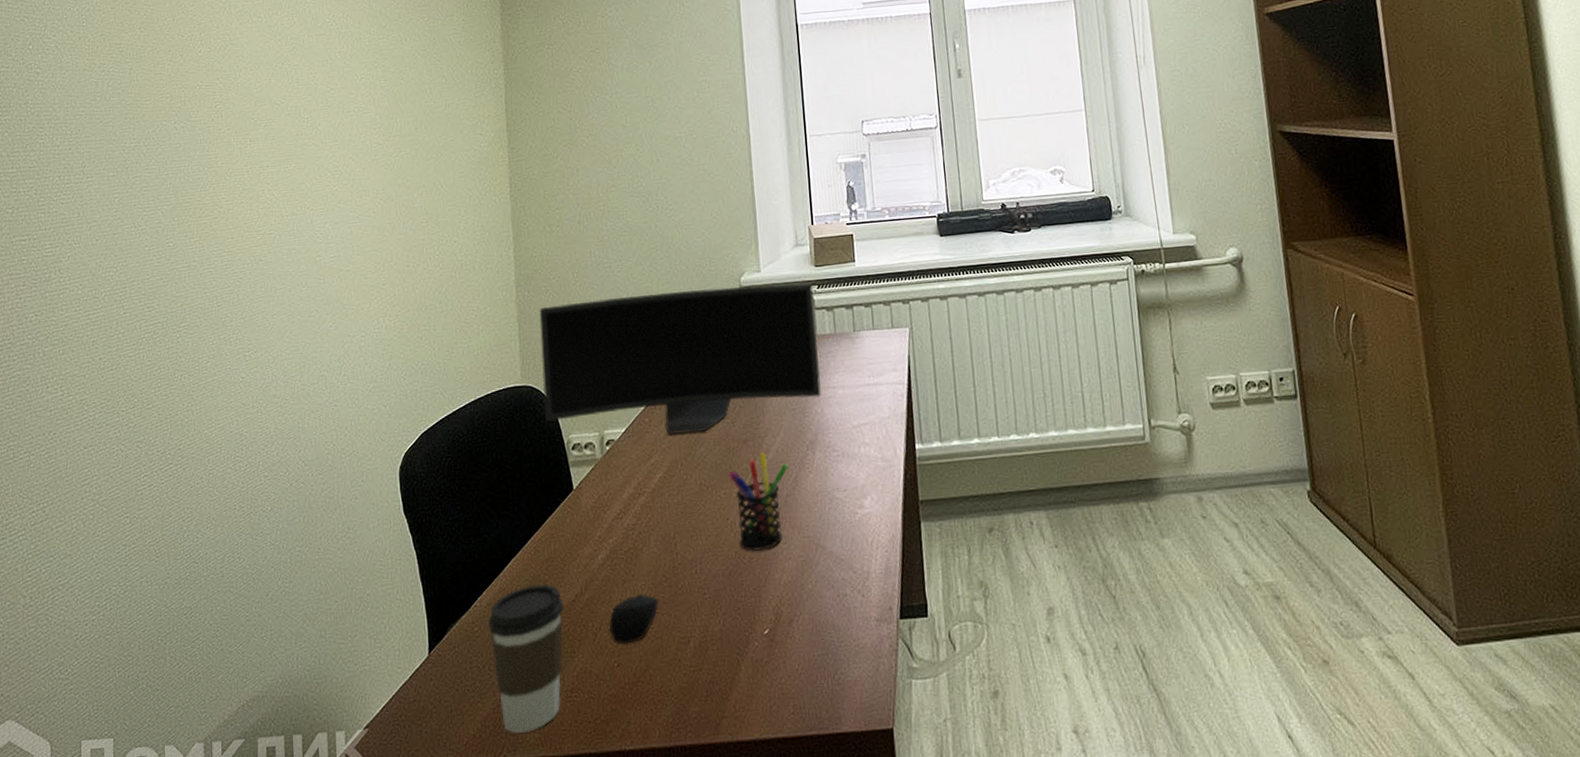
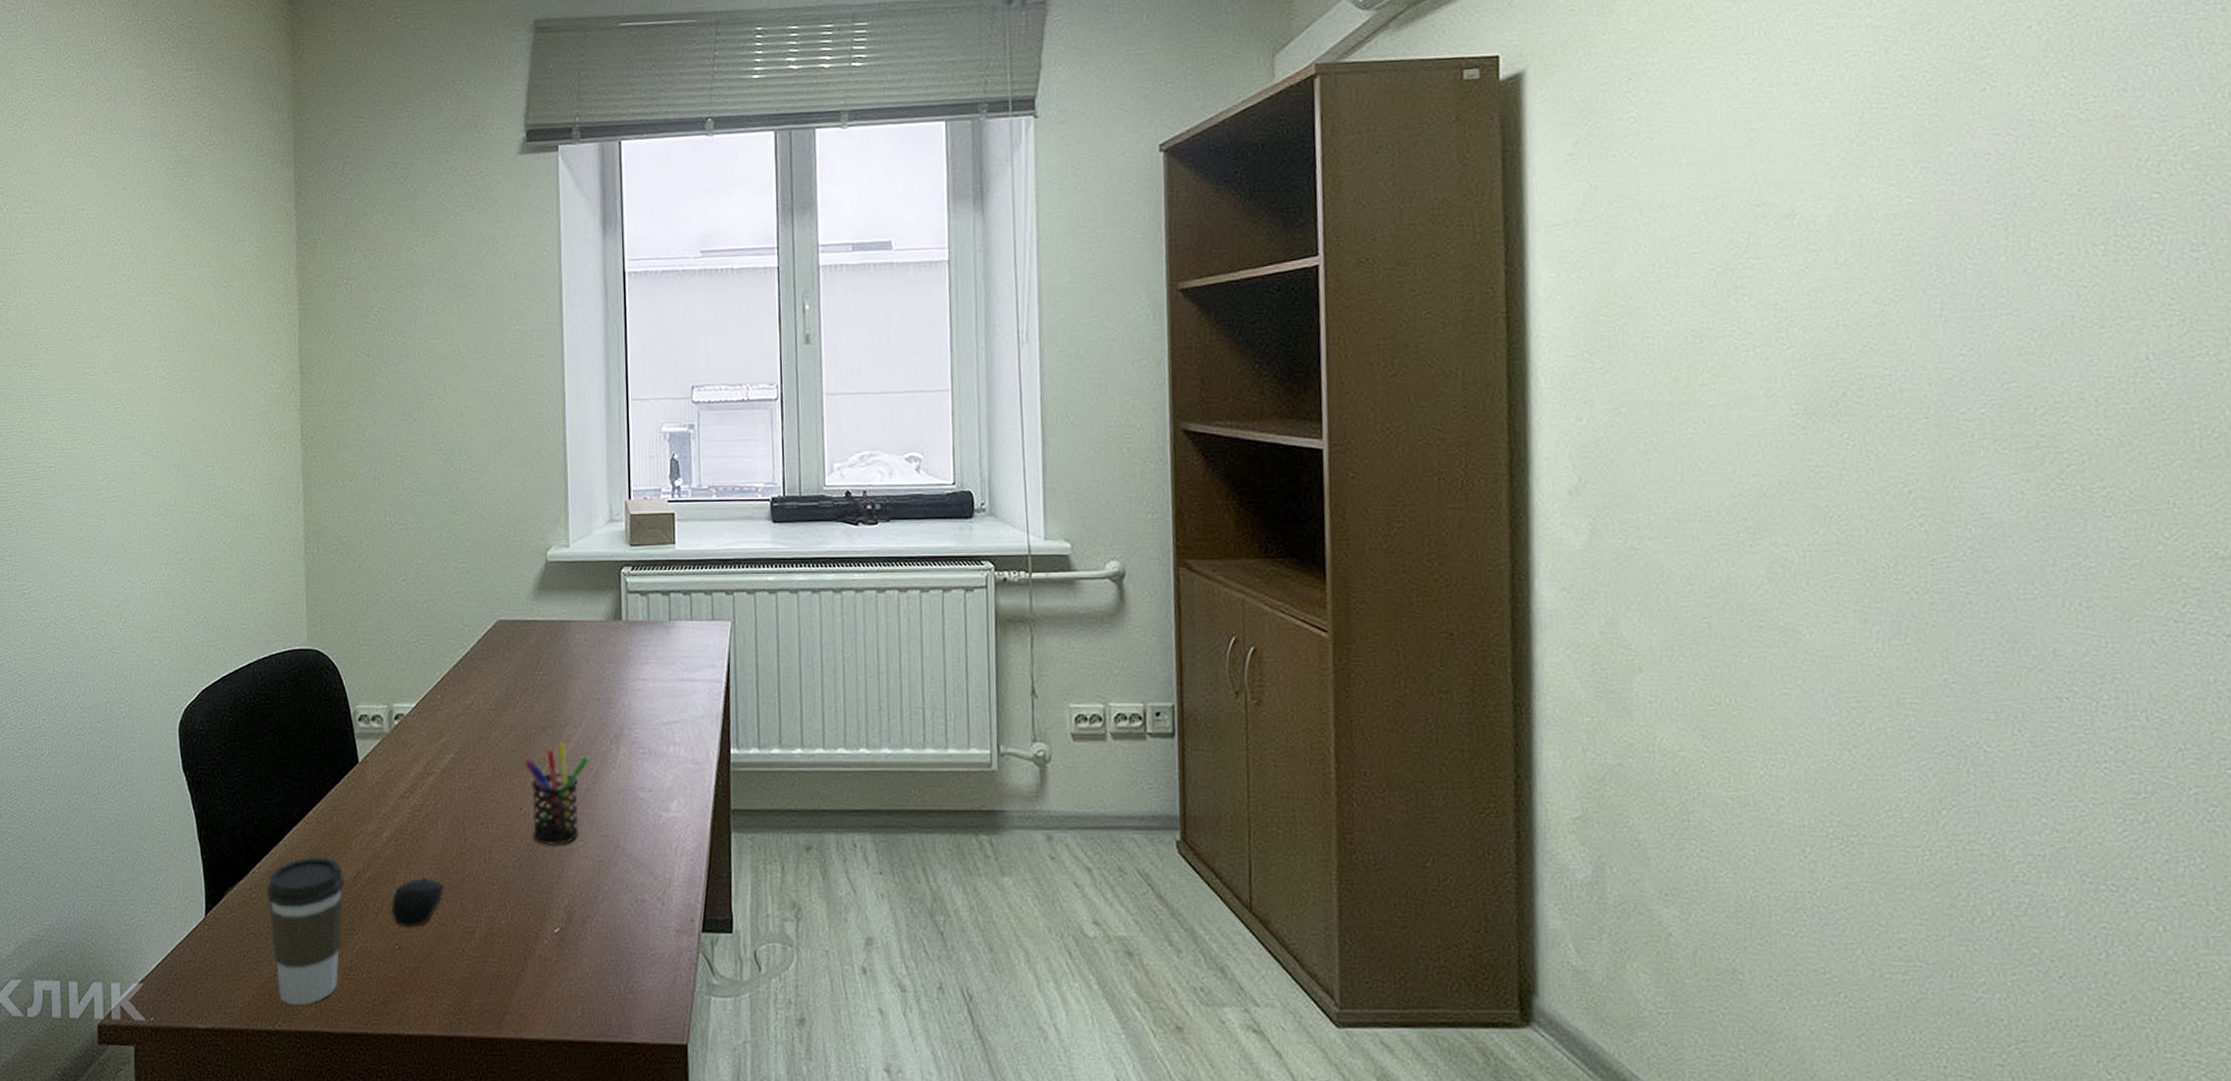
monitor: present [539,283,821,434] -> none [328,560,630,715]

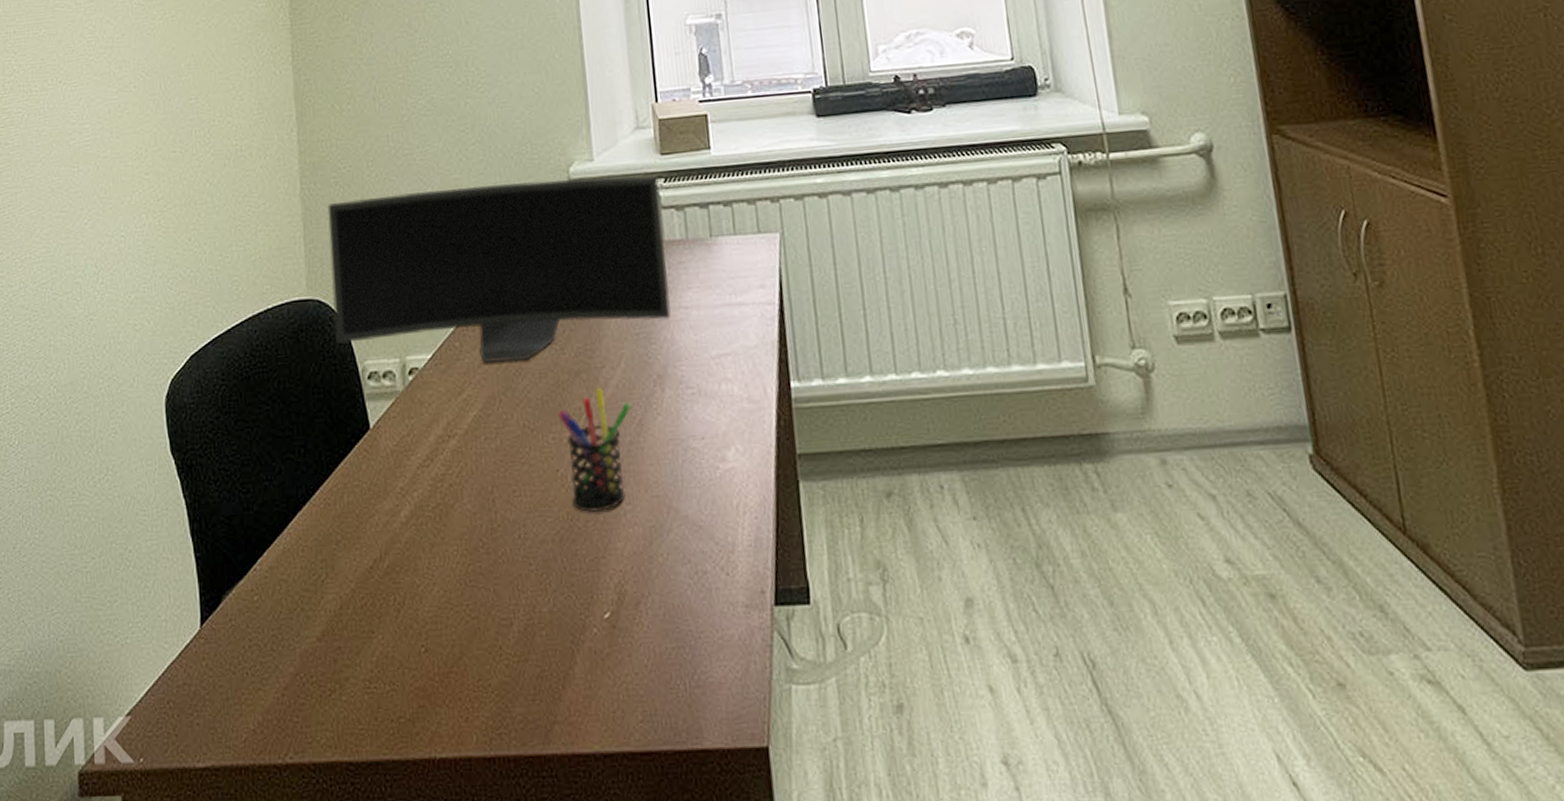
coffee cup: present [265,856,346,1005] -> none [269,544,361,730]
monitor: none [328,560,630,715] -> present [327,175,671,363]
computer mouse: present [391,877,444,928] -> none [414,561,475,625]

